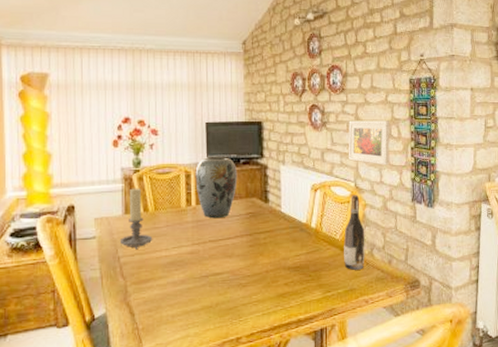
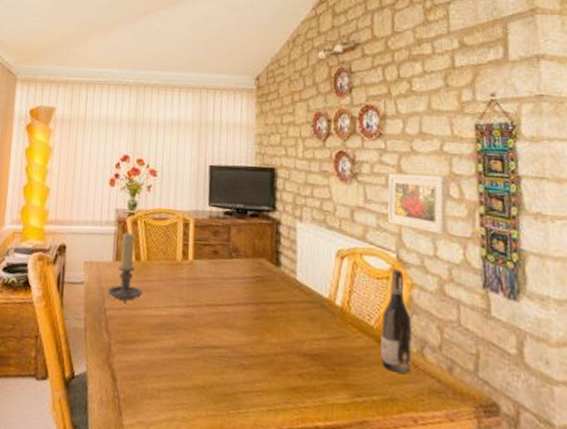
vase: present [195,157,238,219] -> none [194,205,244,279]

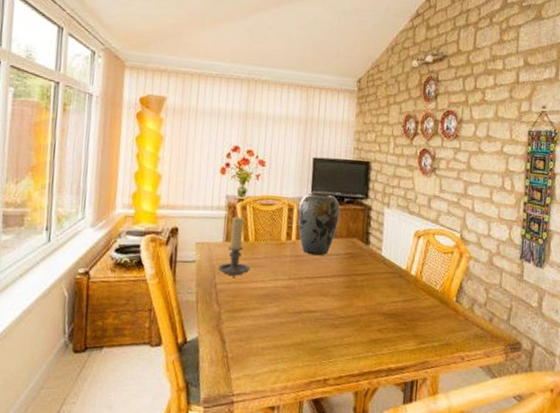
vase: none [194,205,244,279] -> present [297,193,341,256]
wine bottle: present [381,269,412,373] -> none [442,246,467,324]
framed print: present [387,173,447,235] -> none [455,168,503,219]

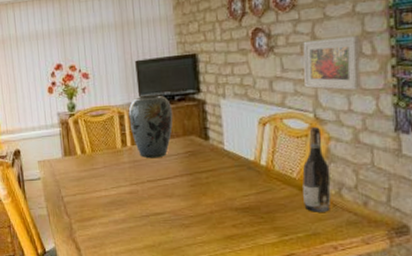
candle holder: present [217,216,251,278] -> none [61,131,92,190]
wine bottle: none [442,246,467,324] -> present [302,127,331,212]
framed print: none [455,168,503,219] -> present [303,36,361,90]

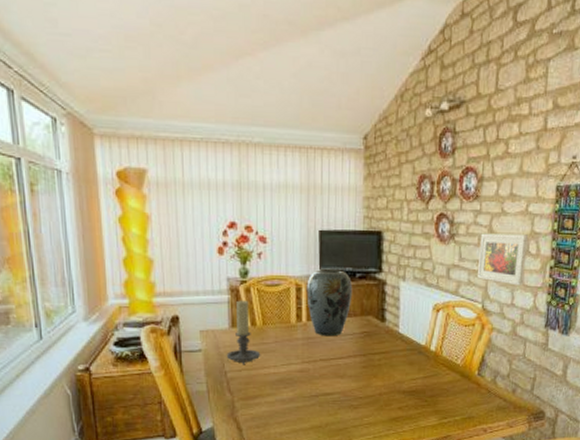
candle holder: none [61,131,92,190] -> present [226,300,261,365]
wine bottle: present [302,127,331,212] -> none [463,317,489,397]

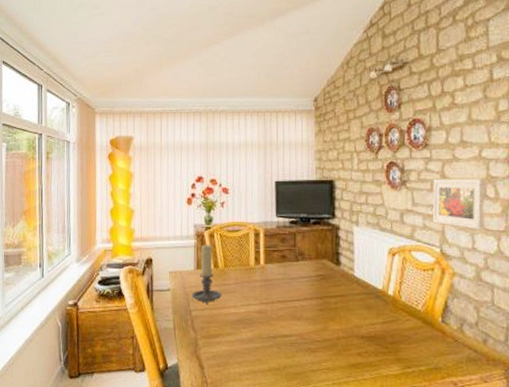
vase: present [306,269,353,337] -> none [264,216,307,279]

